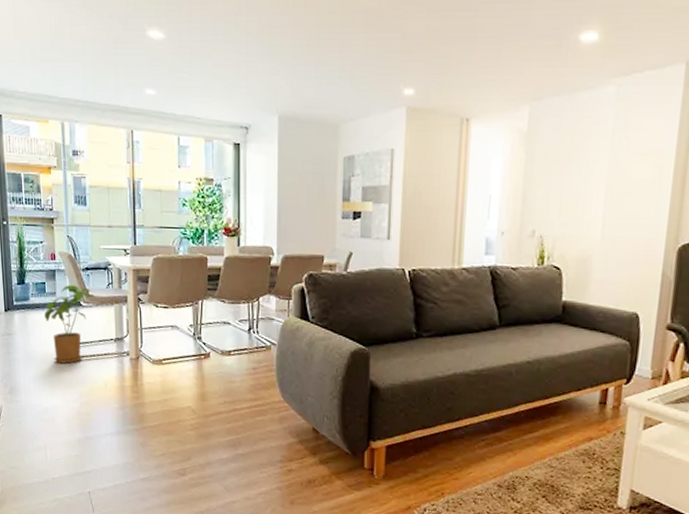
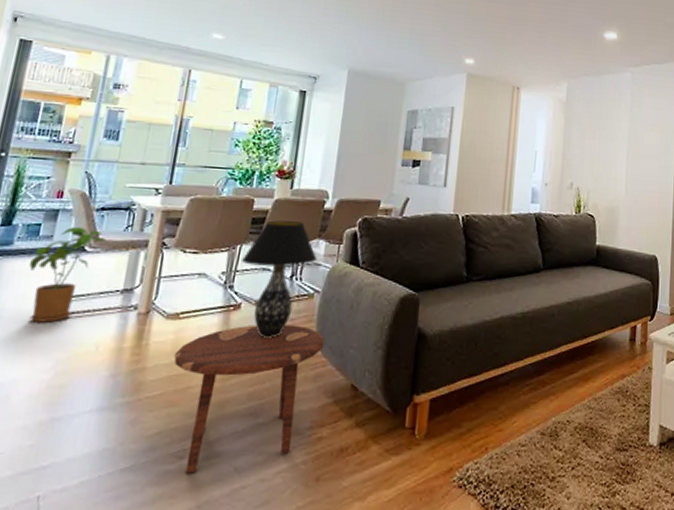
side table: none [164,372,285,488] -> present [173,324,325,474]
table lamp: none [205,277,270,384] -> present [242,220,317,338]

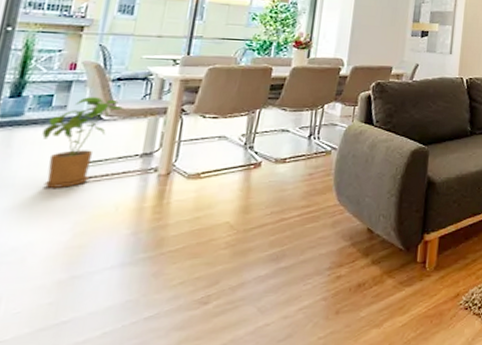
side table: present [173,324,325,474] -> none [195,179,343,317]
table lamp: present [242,220,317,338] -> none [261,86,334,192]

